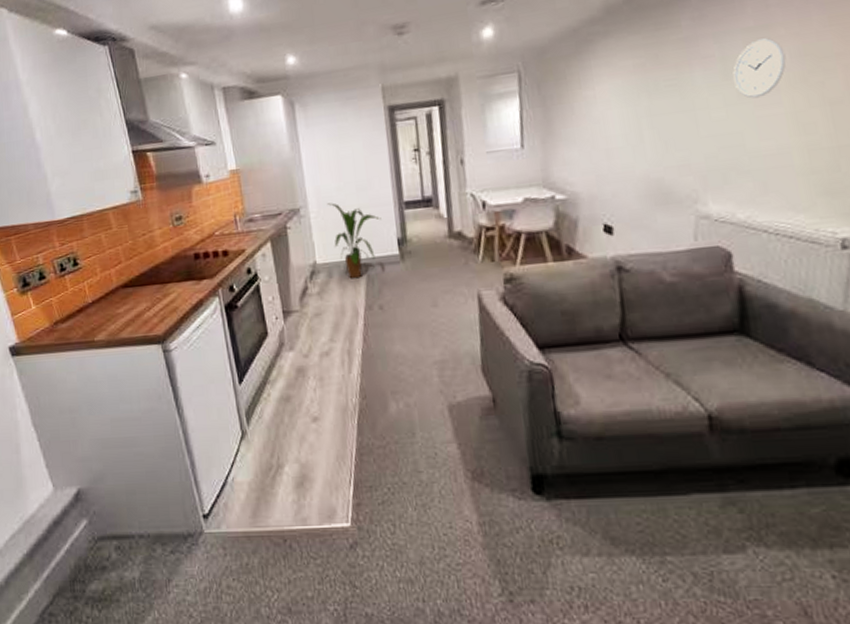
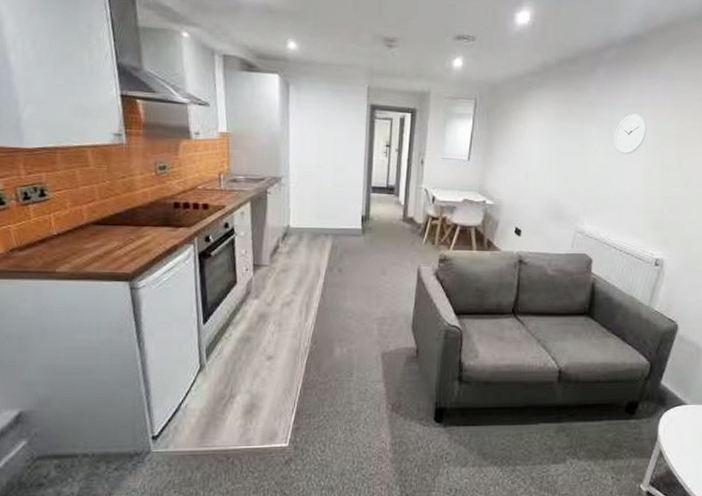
house plant: present [326,203,382,279] -> none [306,177,351,244]

